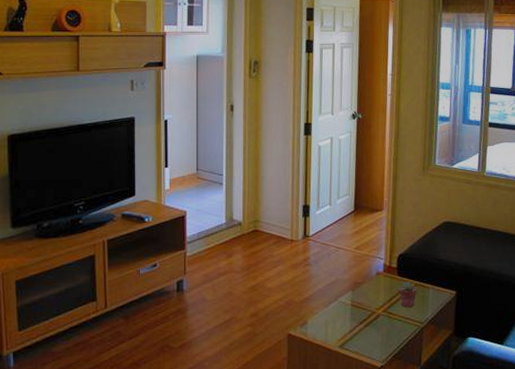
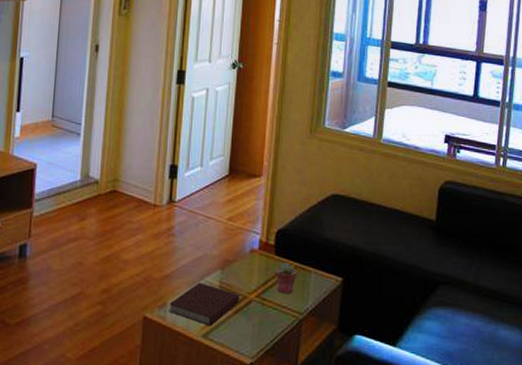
notebook: none [309,302,370,338] -> present [168,282,240,326]

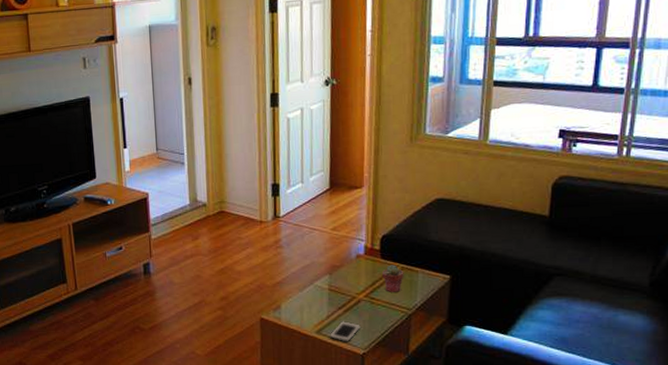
notebook: present [168,282,240,326] -> none [283,287,349,324]
cell phone: none [217,324,251,349] -> present [330,321,362,342]

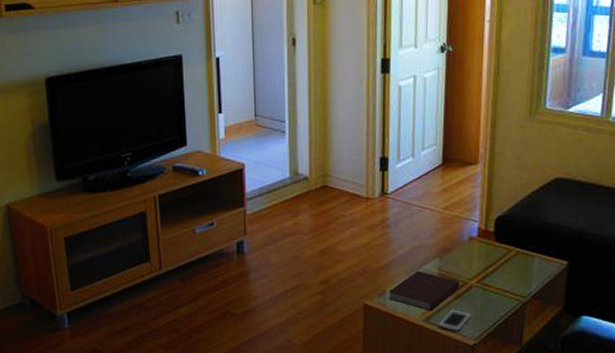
notebook: none [283,287,349,324] -> present [388,271,460,311]
potted succulent: present [382,265,404,292] -> none [496,248,519,278]

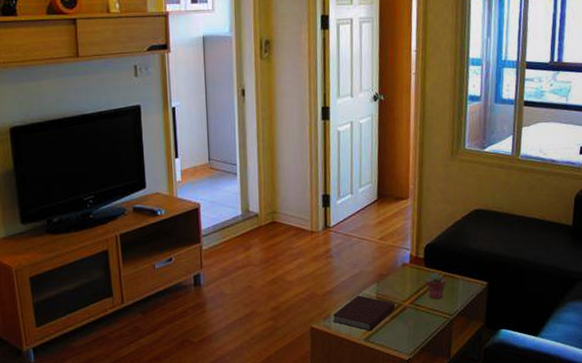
cell phone: present [438,309,473,332] -> none [377,328,407,349]
potted succulent: none [496,248,519,278] -> present [426,272,446,299]

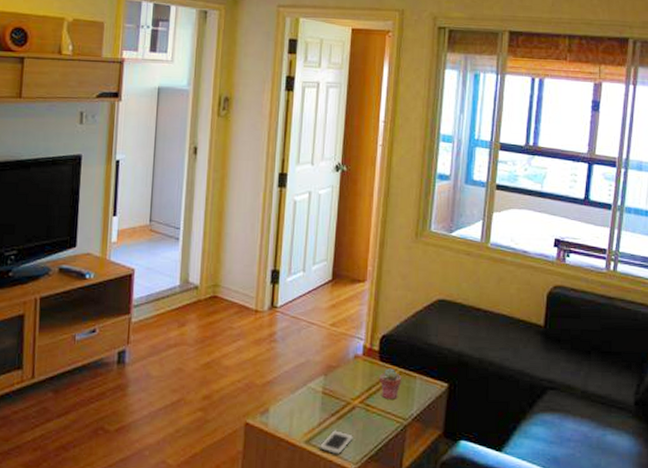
notebook: present [332,295,396,331] -> none [271,388,344,432]
cell phone: none [377,328,407,349] -> present [320,430,354,455]

